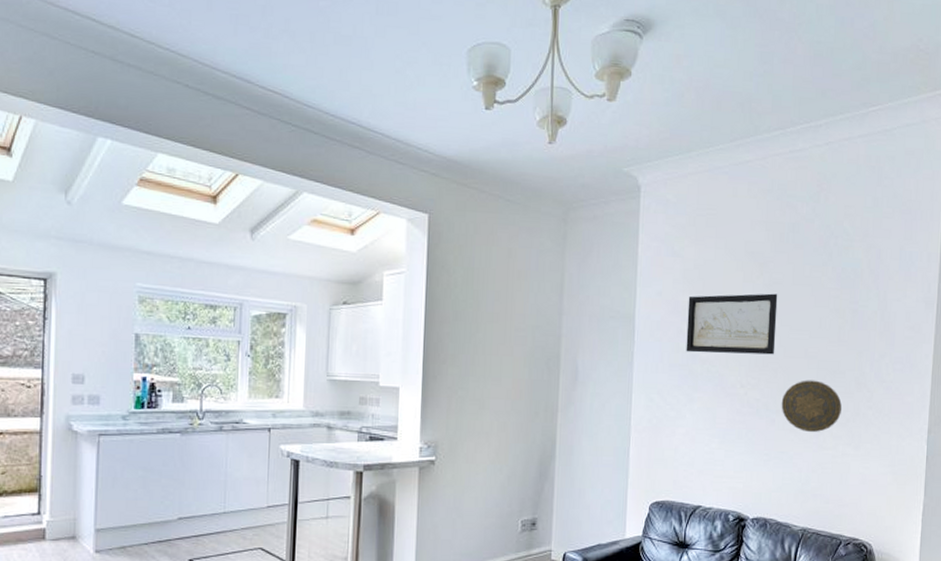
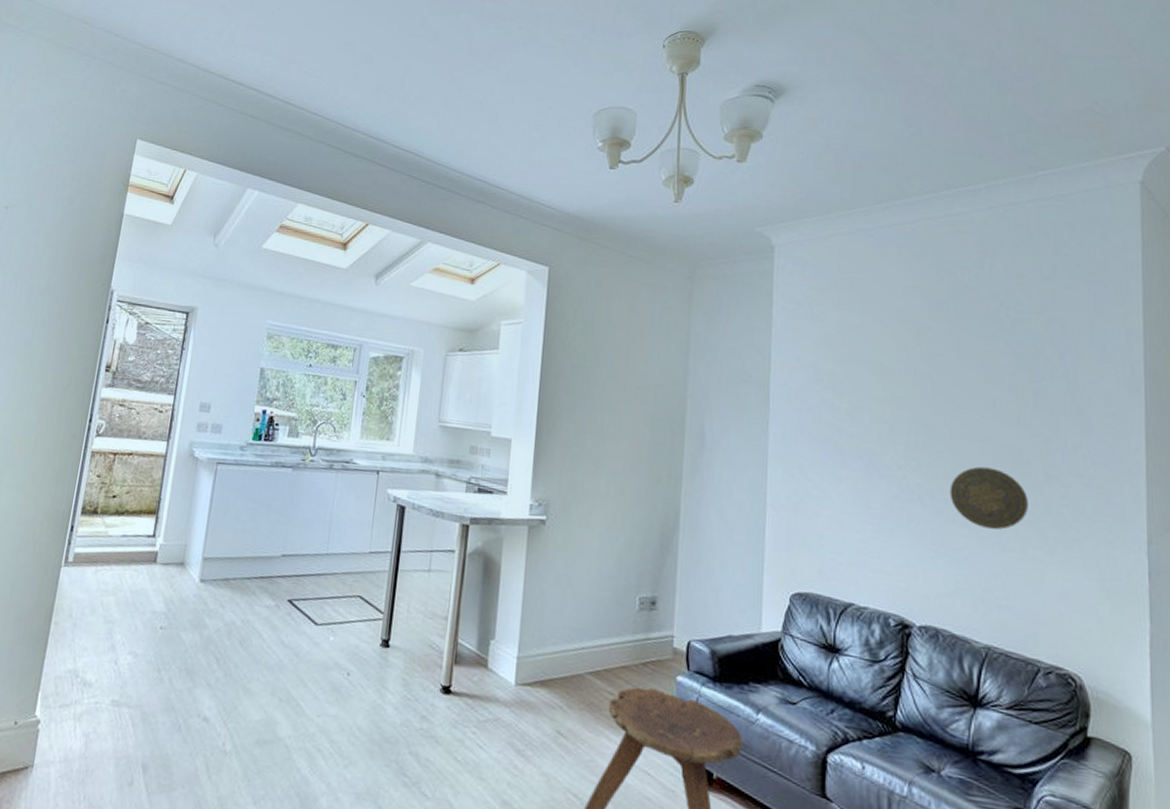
wall art: present [686,293,778,355] -> none [830,363,939,435]

